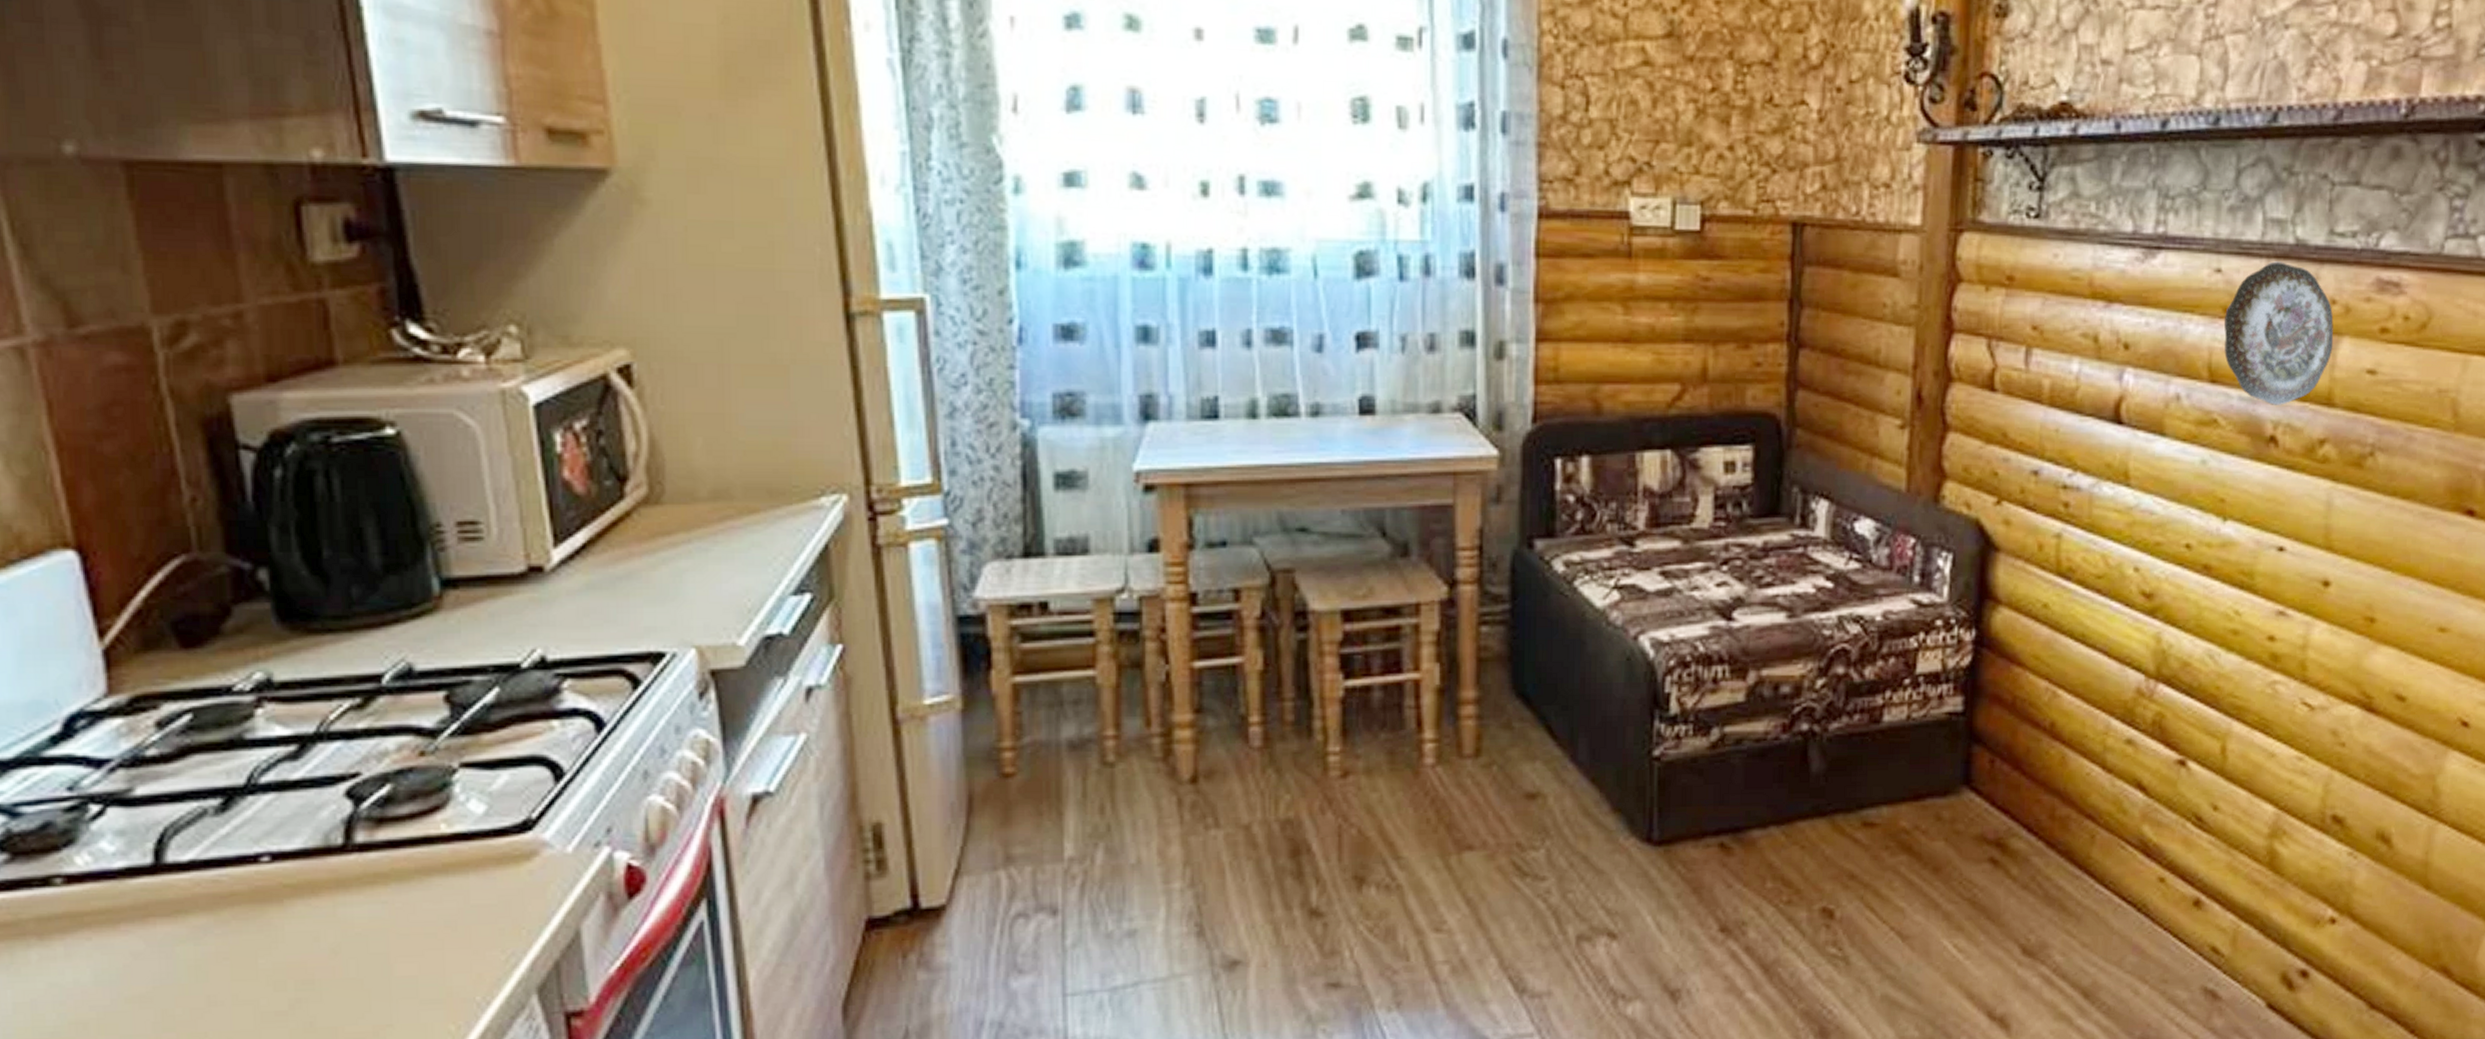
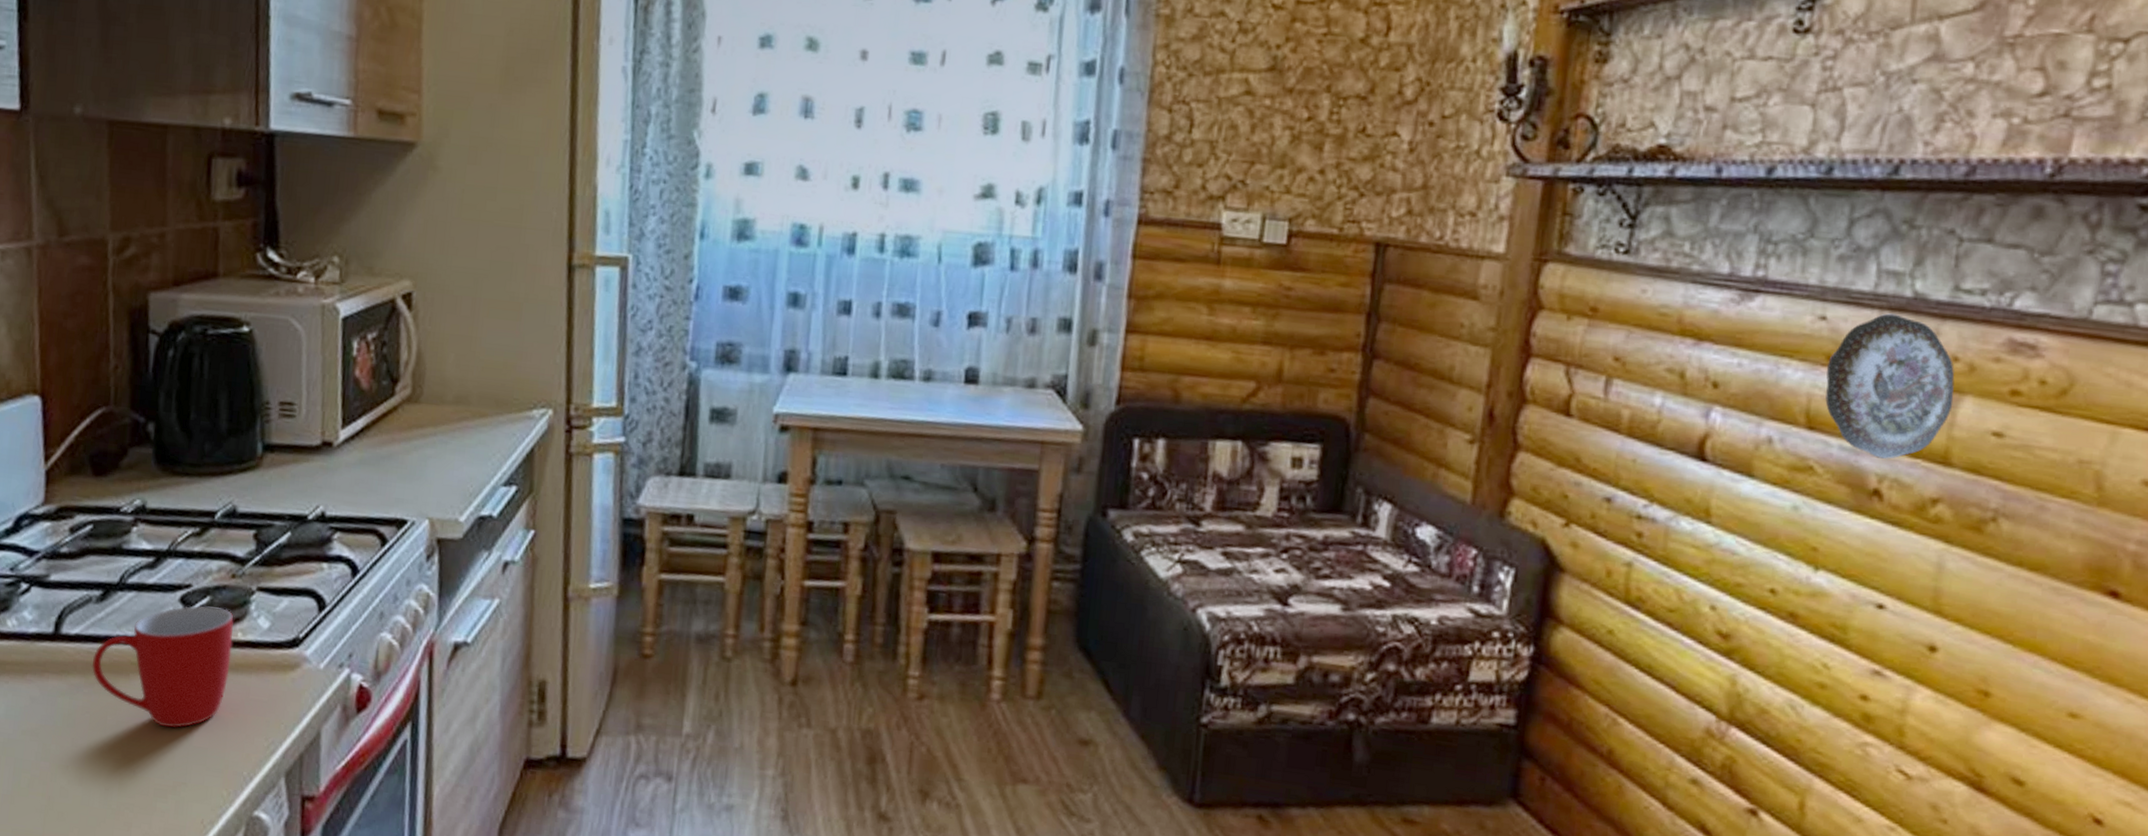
mug: none [221,796,435,960] -> present [91,605,234,728]

